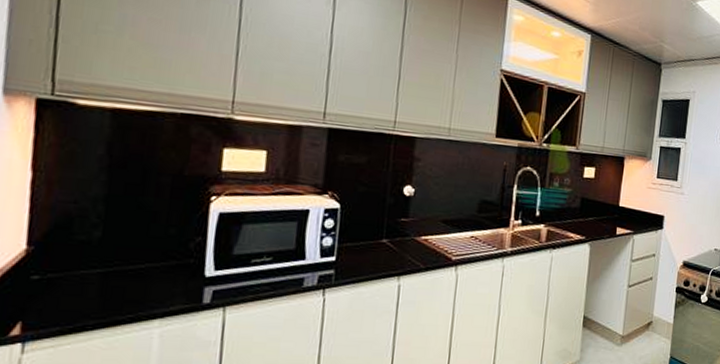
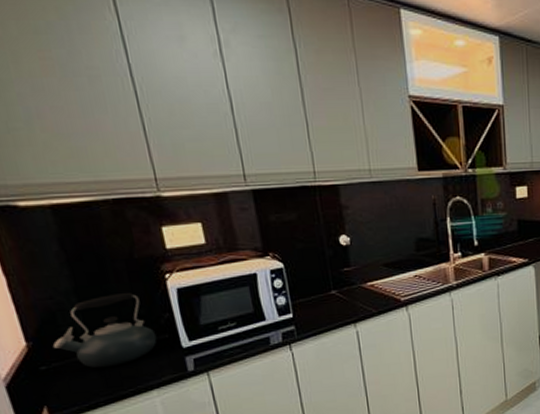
kettle: none [56,208,181,287] -> present [52,292,158,369]

